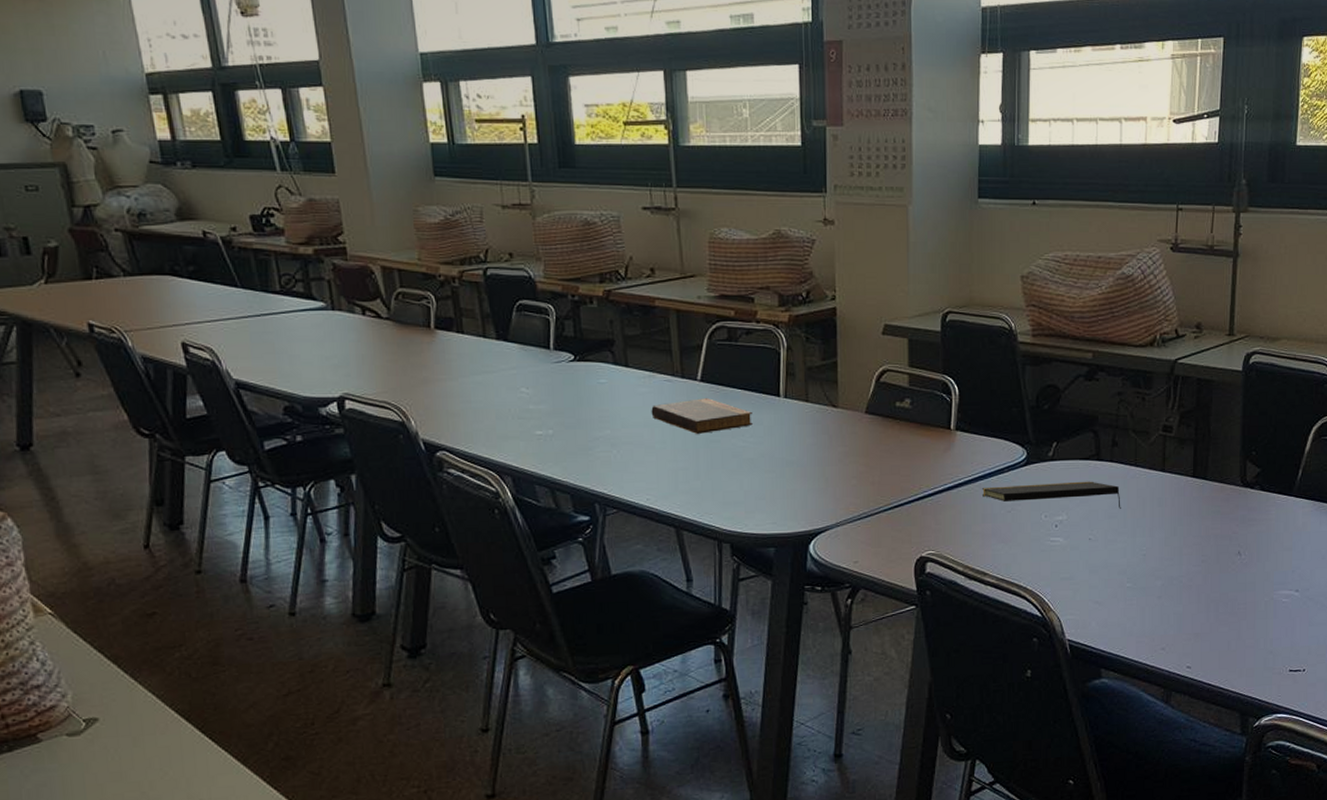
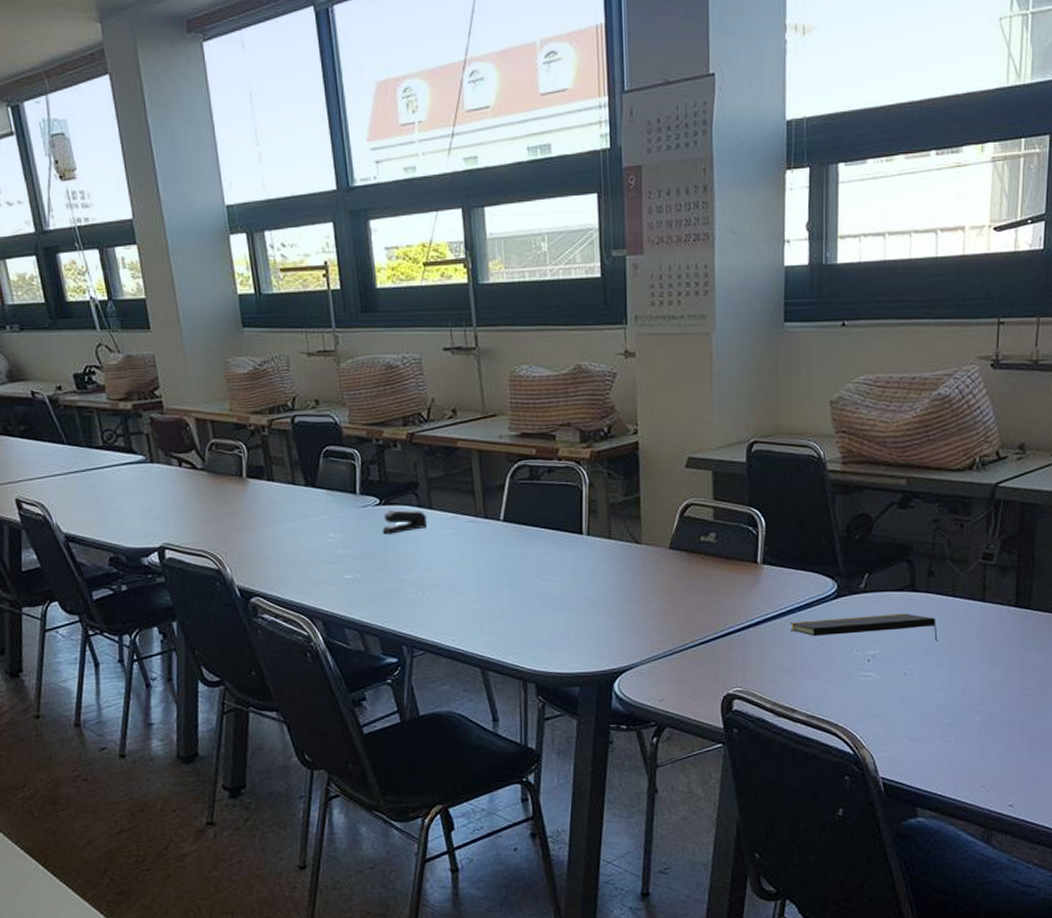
stapler: none [576,366,623,391] -> present [382,509,427,534]
book: present [651,398,753,434] -> none [455,538,556,574]

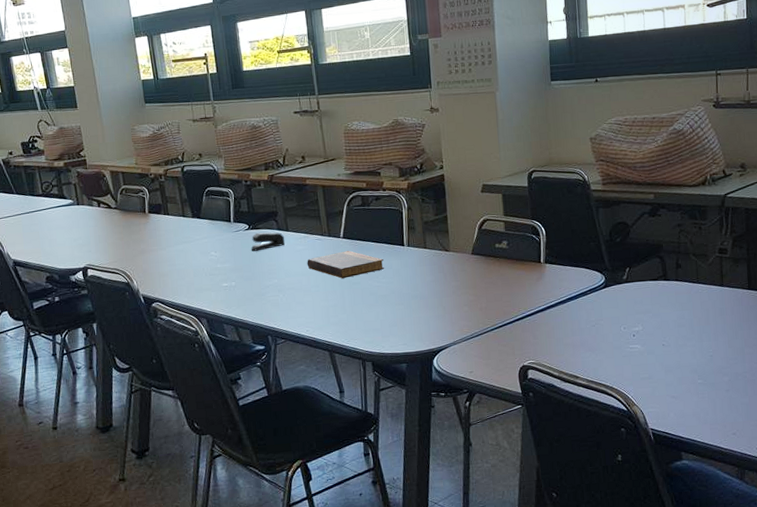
book: none [455,538,556,574] -> present [307,251,384,278]
notepad: present [790,613,938,642] -> none [569,297,688,319]

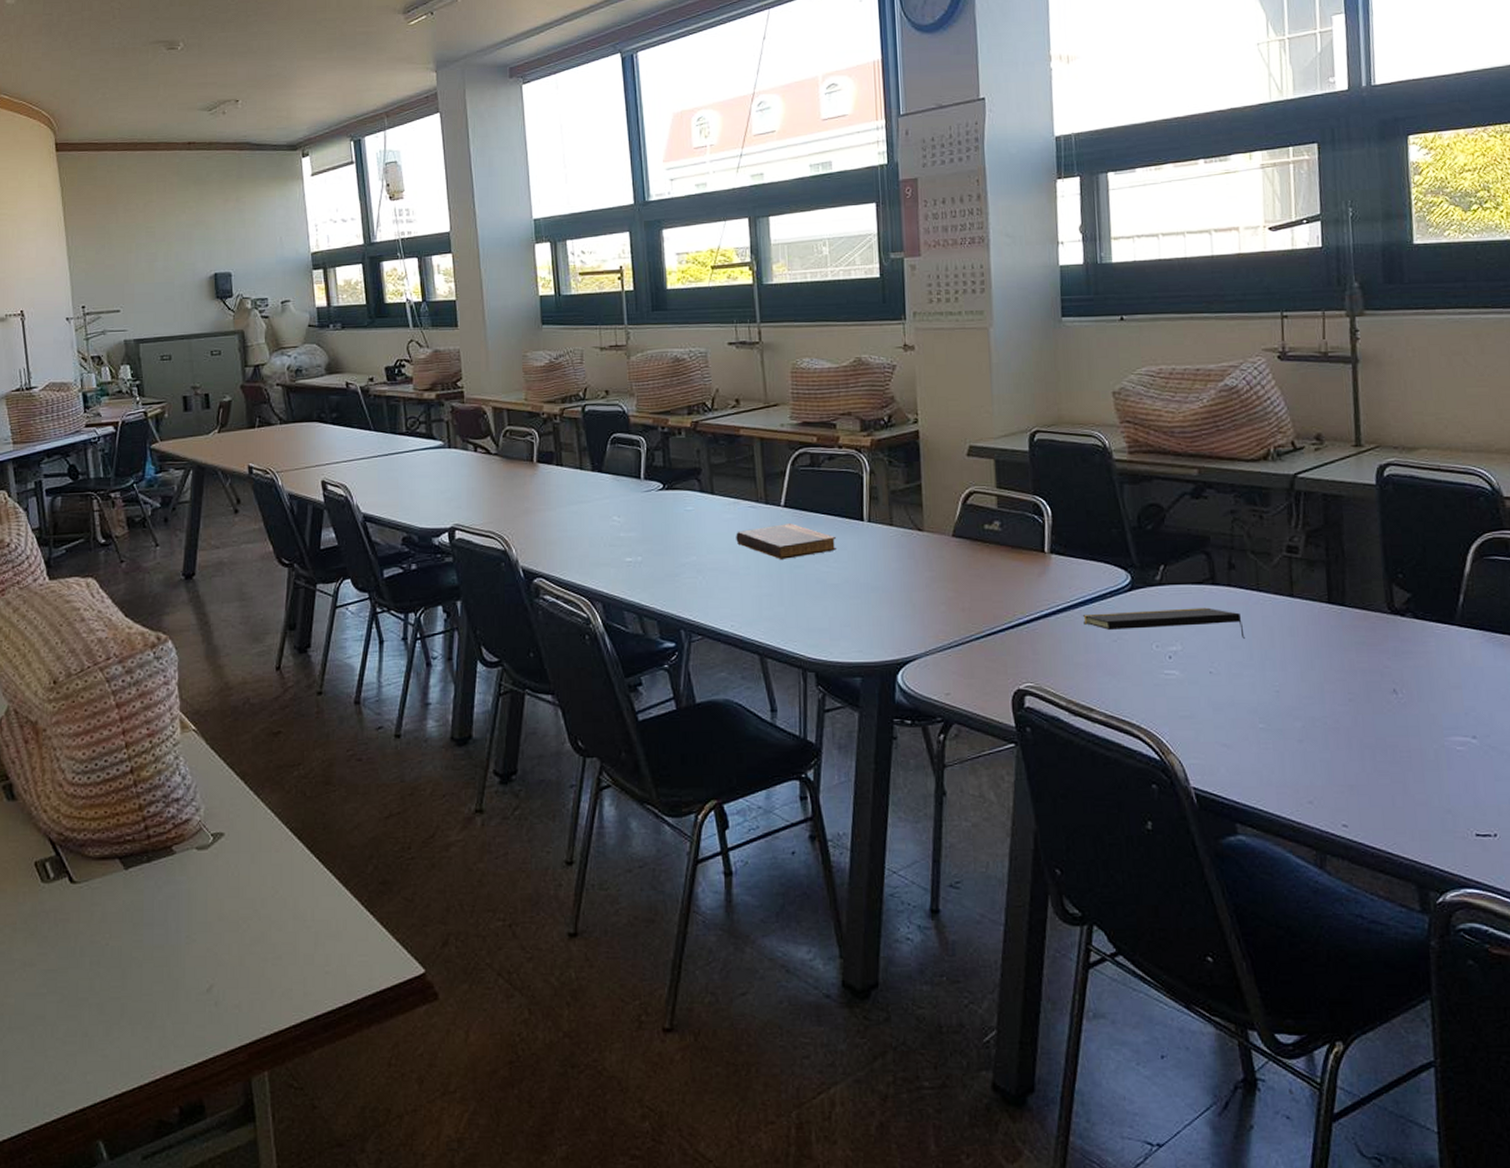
stapler: present [251,232,285,251] -> none [664,494,709,518]
notepad: none [569,297,688,319] -> present [1082,607,1245,639]

